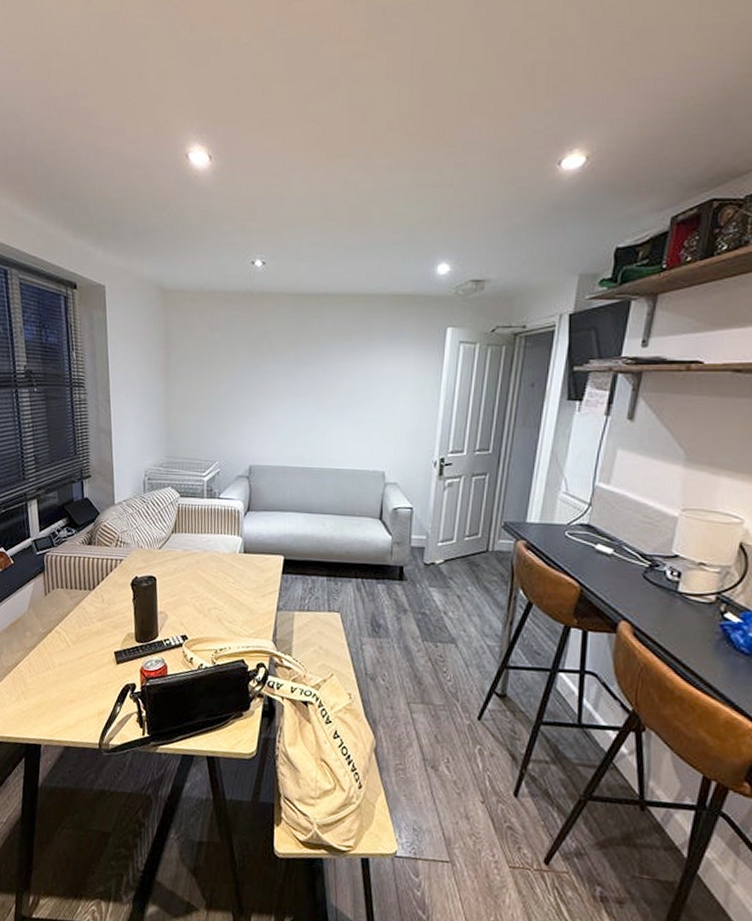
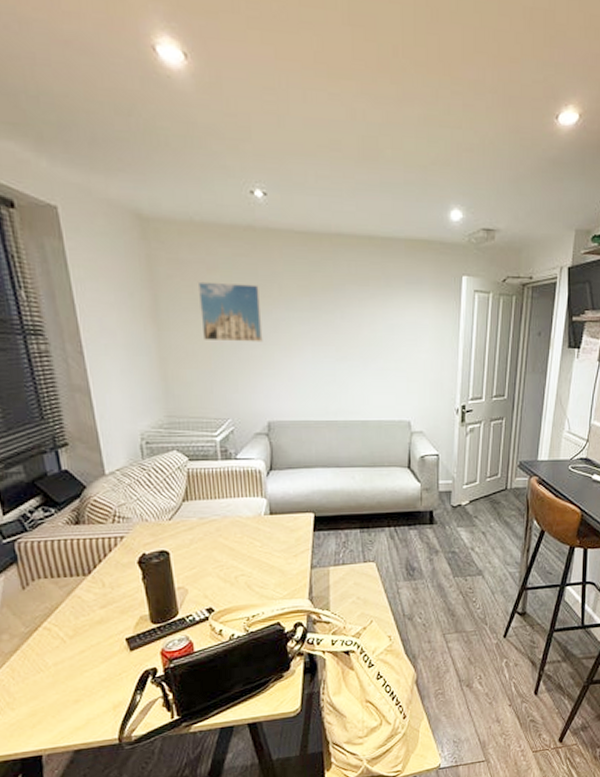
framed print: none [201,341,252,393] -> present [197,281,263,342]

